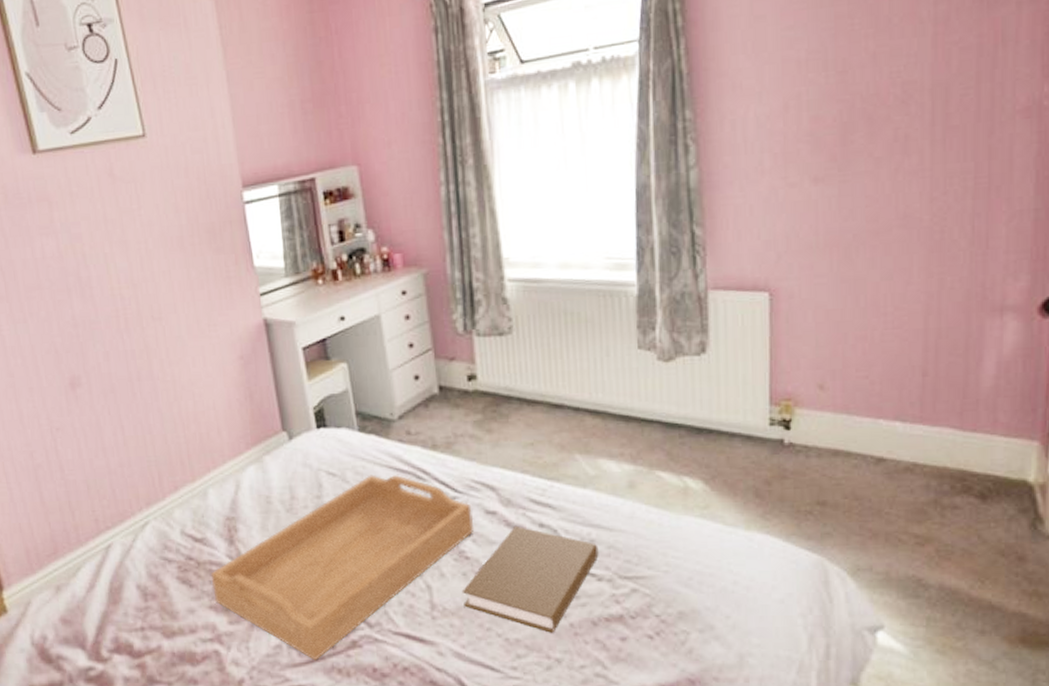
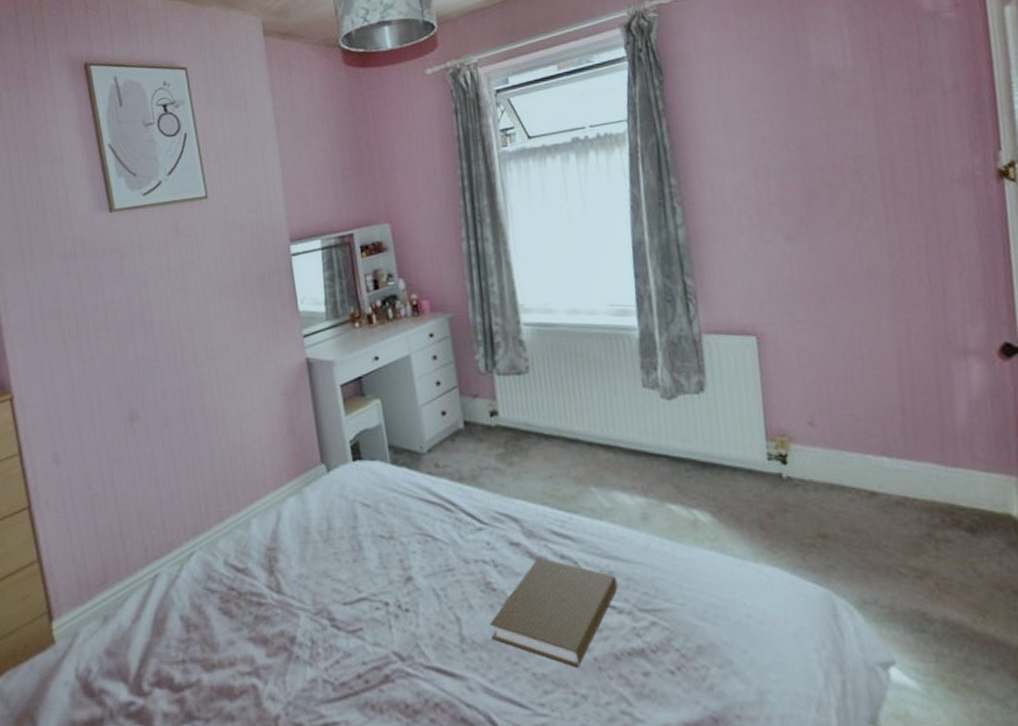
serving tray: present [210,475,474,661] -> none [251,506,499,696]

